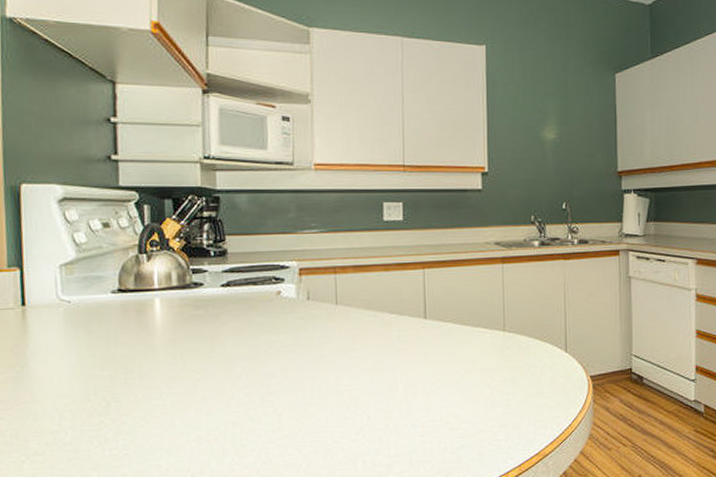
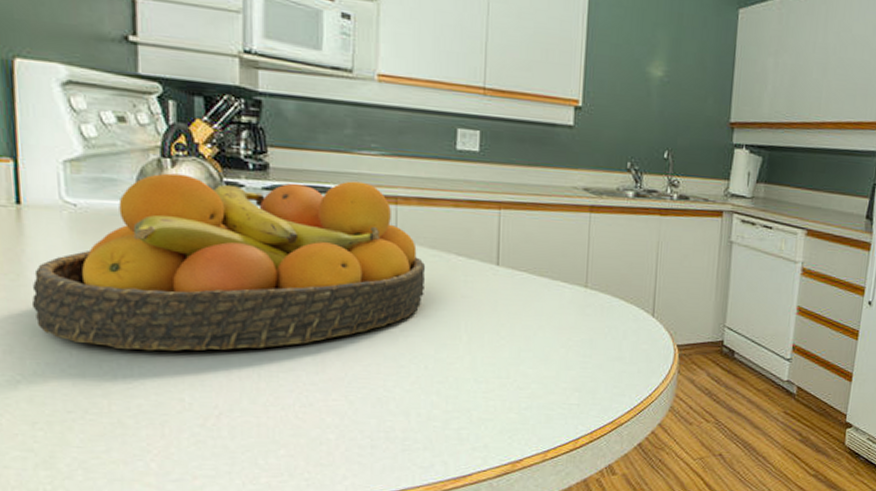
fruit bowl: none [34,257,364,425] -> present [31,173,426,351]

